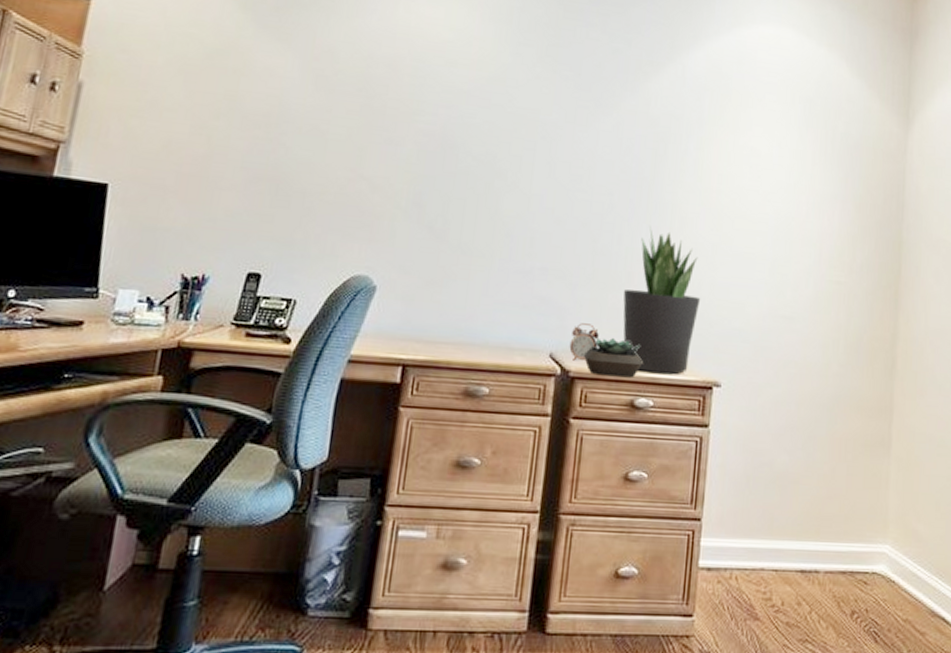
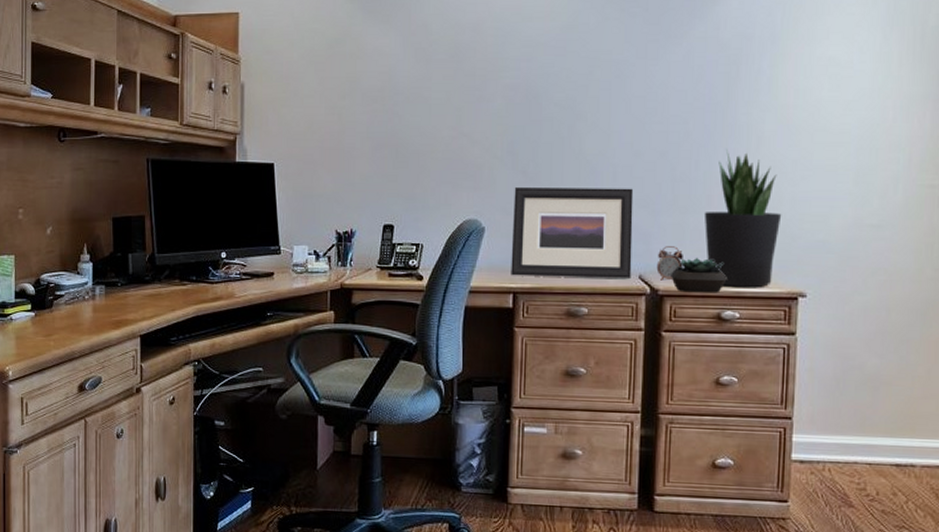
picture frame: none [402,244,551,356] -> present [511,187,634,278]

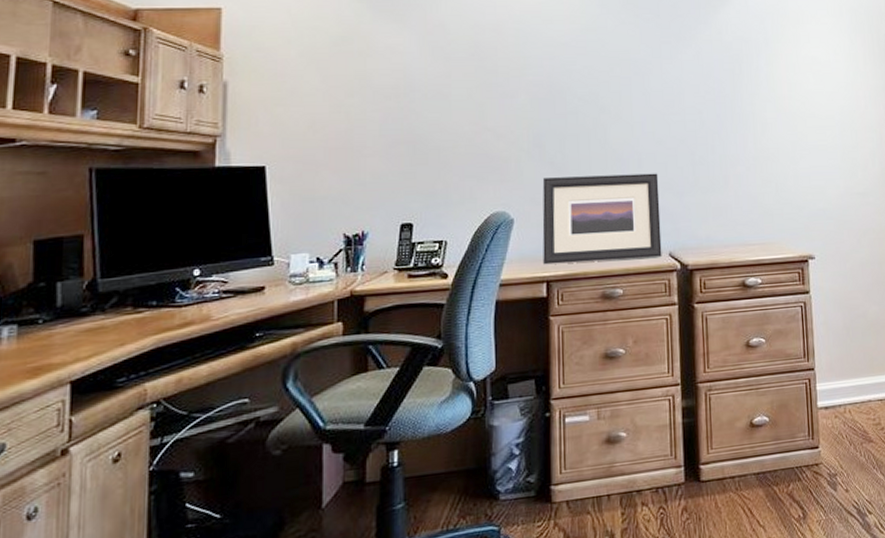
alarm clock: present [656,246,683,281] -> none [684,223,708,256]
succulent plant: present [669,257,727,293] -> none [697,231,748,265]
planter: present [704,149,782,288] -> none [722,135,788,257]

